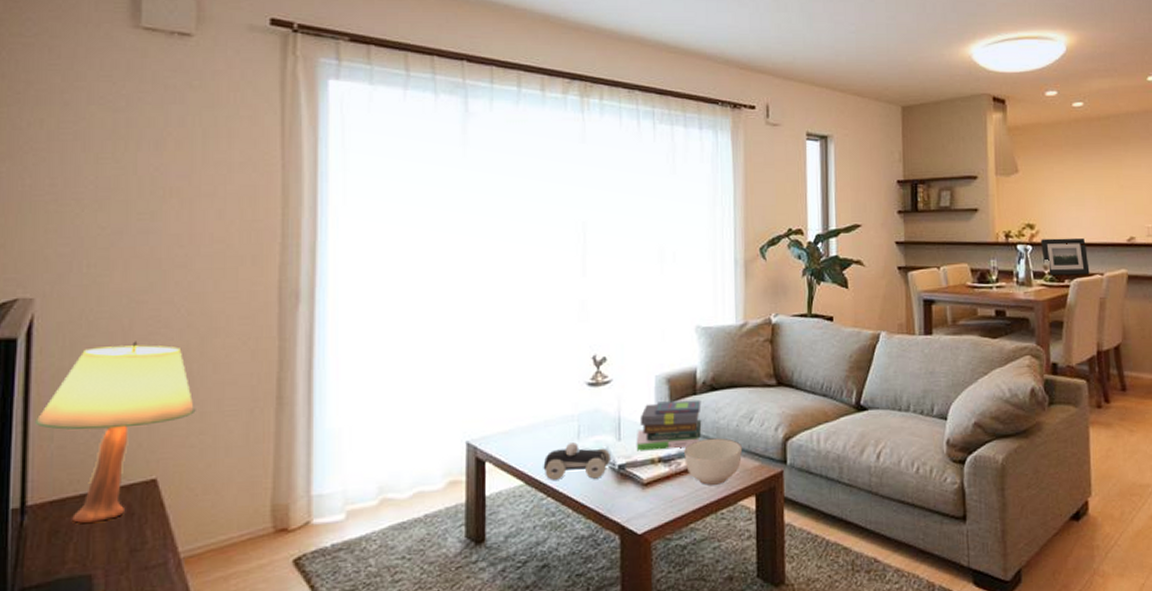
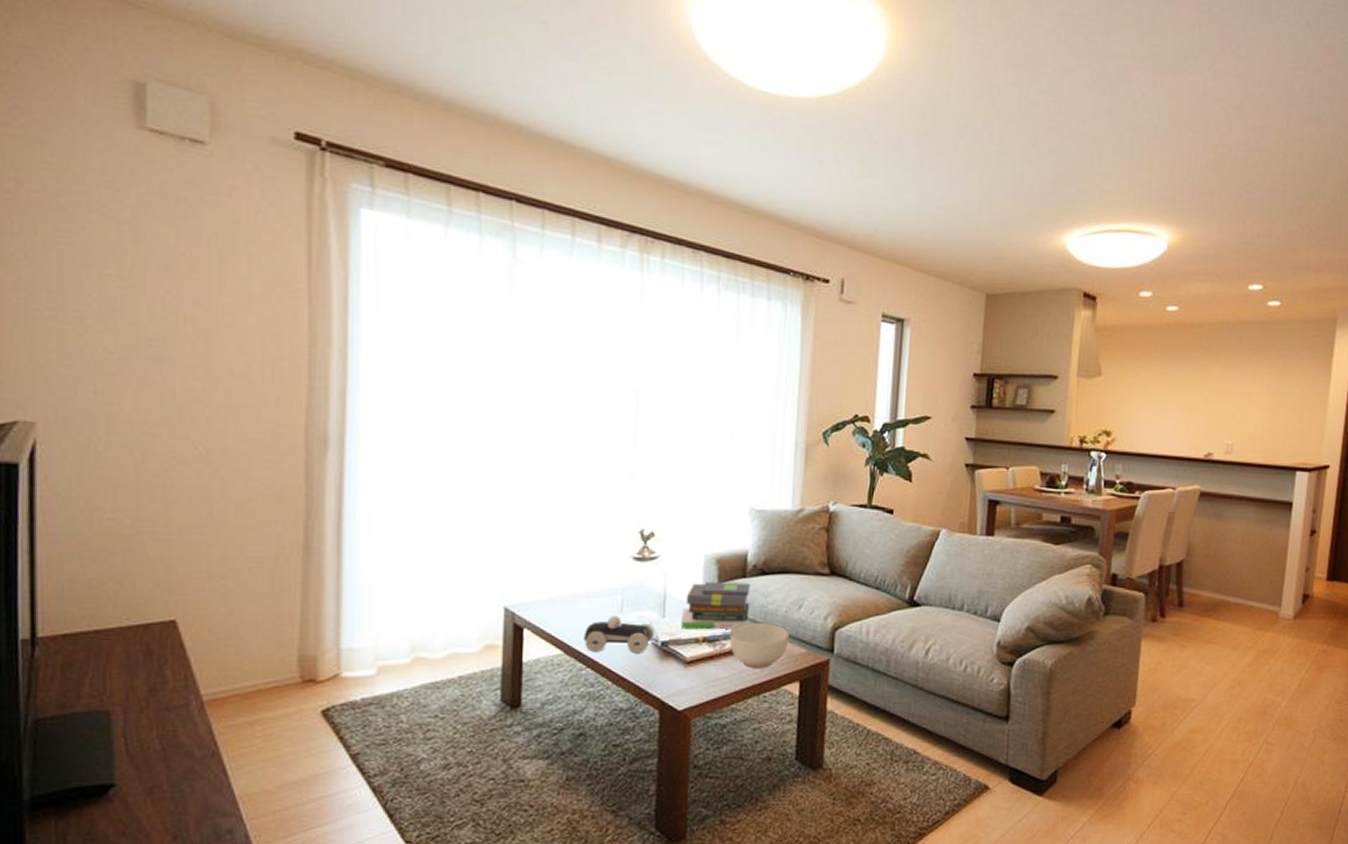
table lamp: present [35,341,196,524] -> none [43,476,217,660]
picture frame: present [1041,237,1090,276] -> none [1115,447,1162,488]

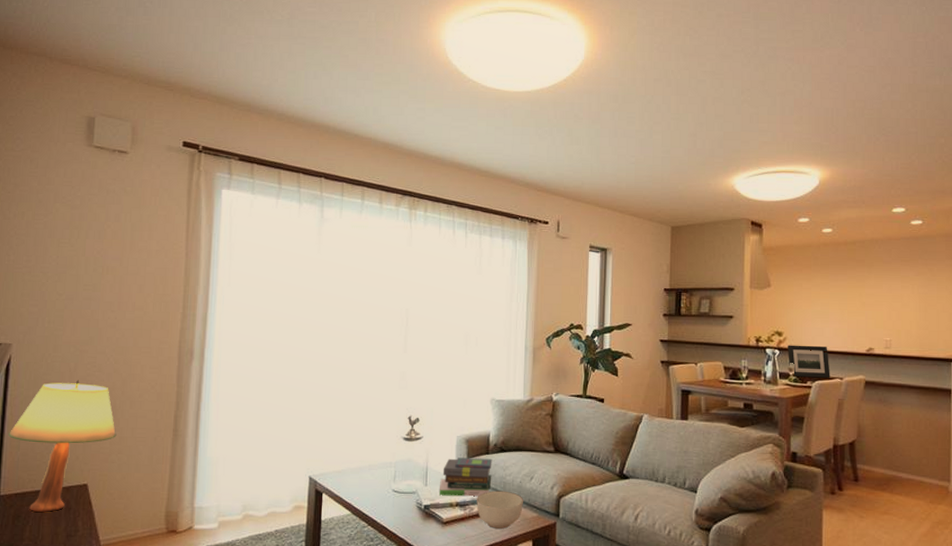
table lamp: none [43,476,217,660] -> present [8,380,117,513]
toy car: present [583,616,655,653] -> none [366,484,419,515]
picture frame: none [1115,447,1162,488] -> present [788,345,830,378]

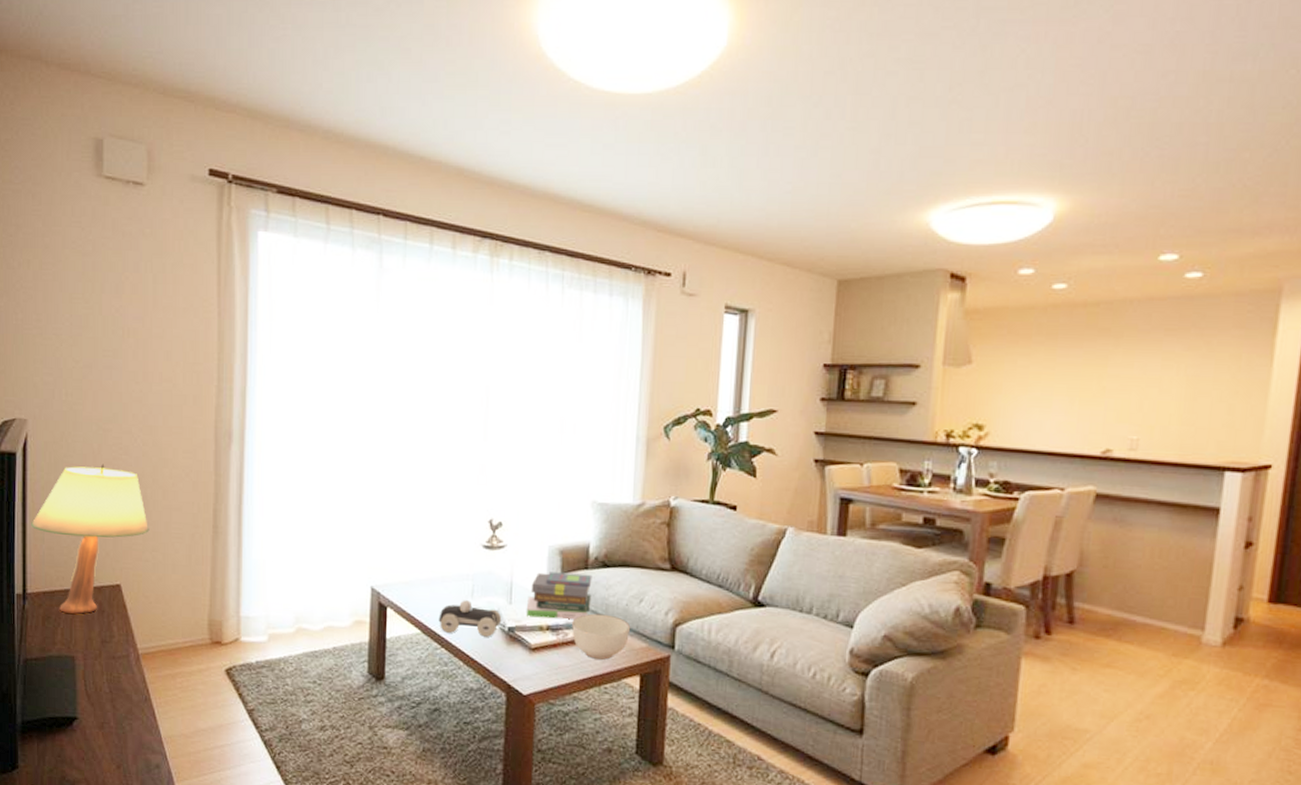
toy car: none [366,484,419,515] -> present [438,600,502,637]
picture frame: present [788,345,830,378] -> none [989,442,1047,488]

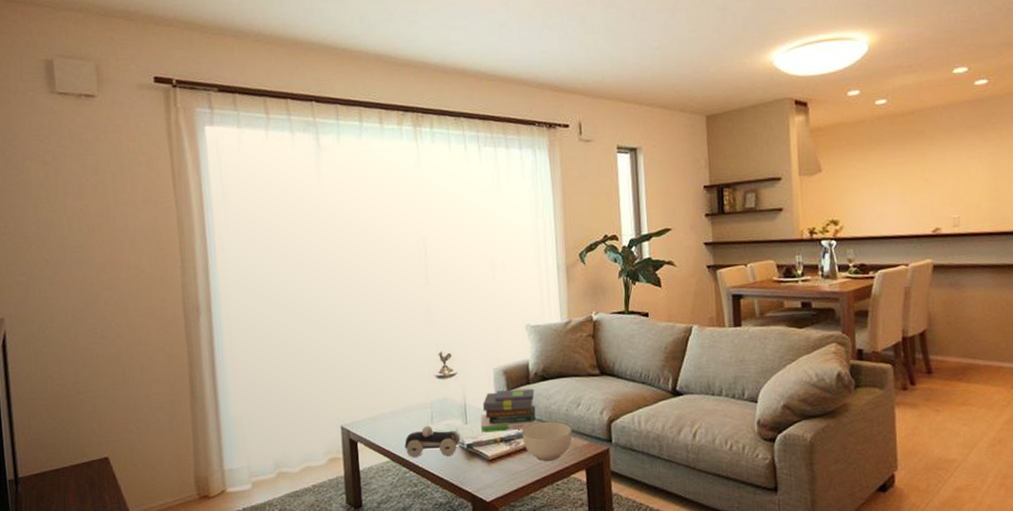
table lamp: present [31,464,150,615] -> none [17,349,131,492]

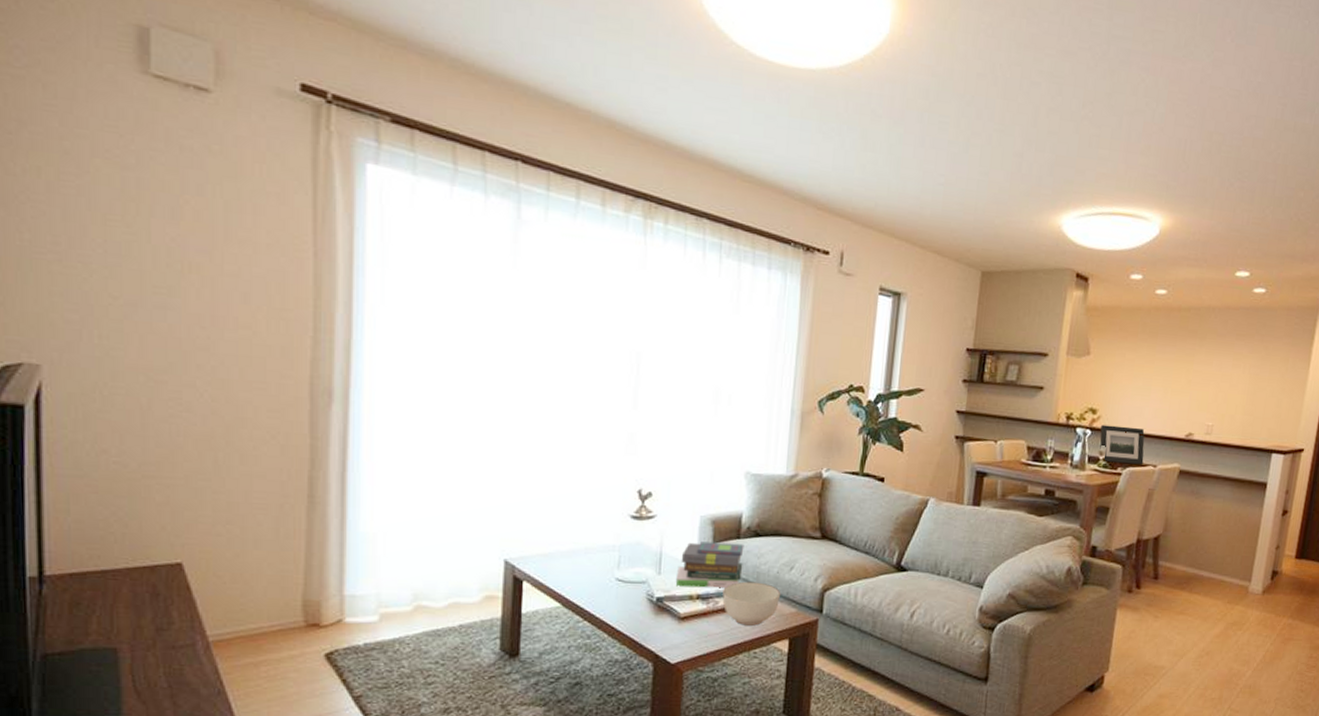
toy car: present [404,426,461,457] -> none [581,571,650,608]
picture frame: none [845,231,894,268] -> present [1100,424,1145,465]

